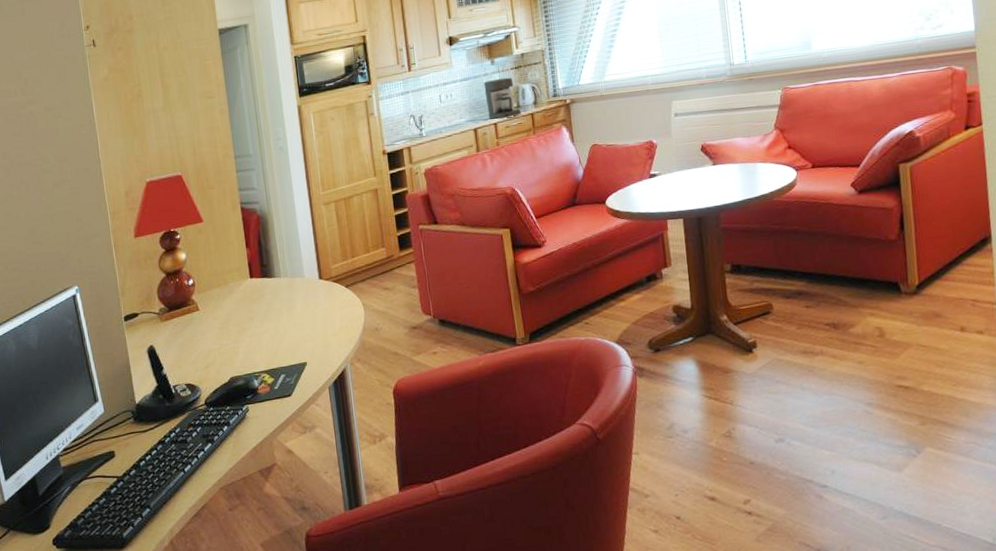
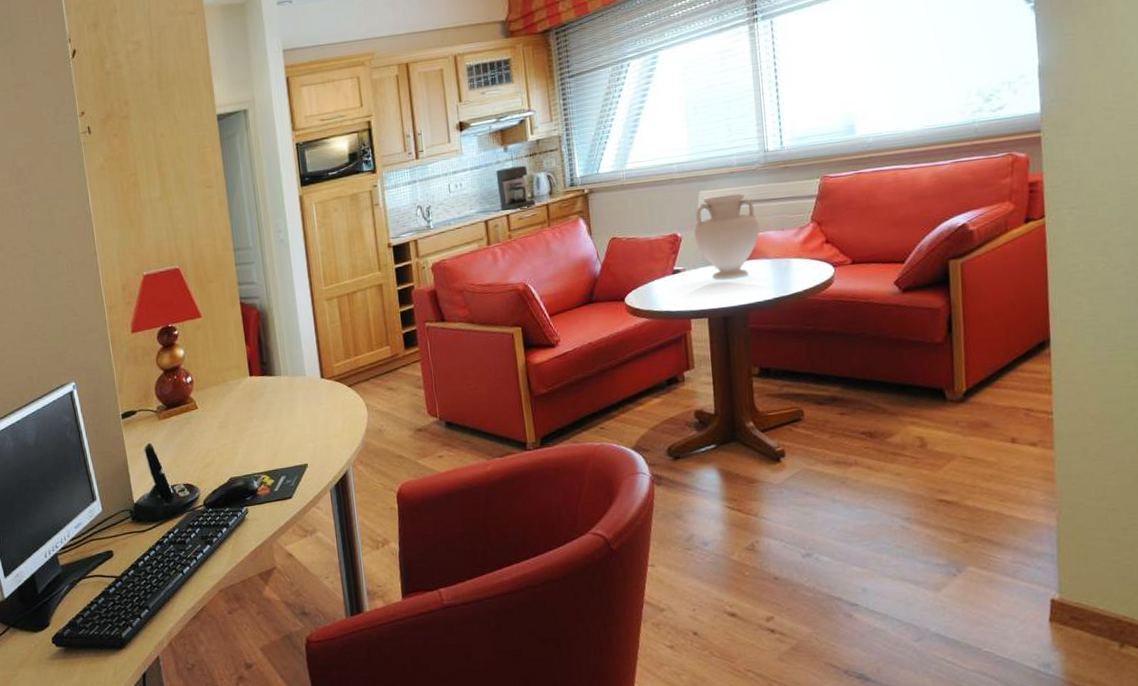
vase: none [669,103,728,184] -> present [694,193,759,281]

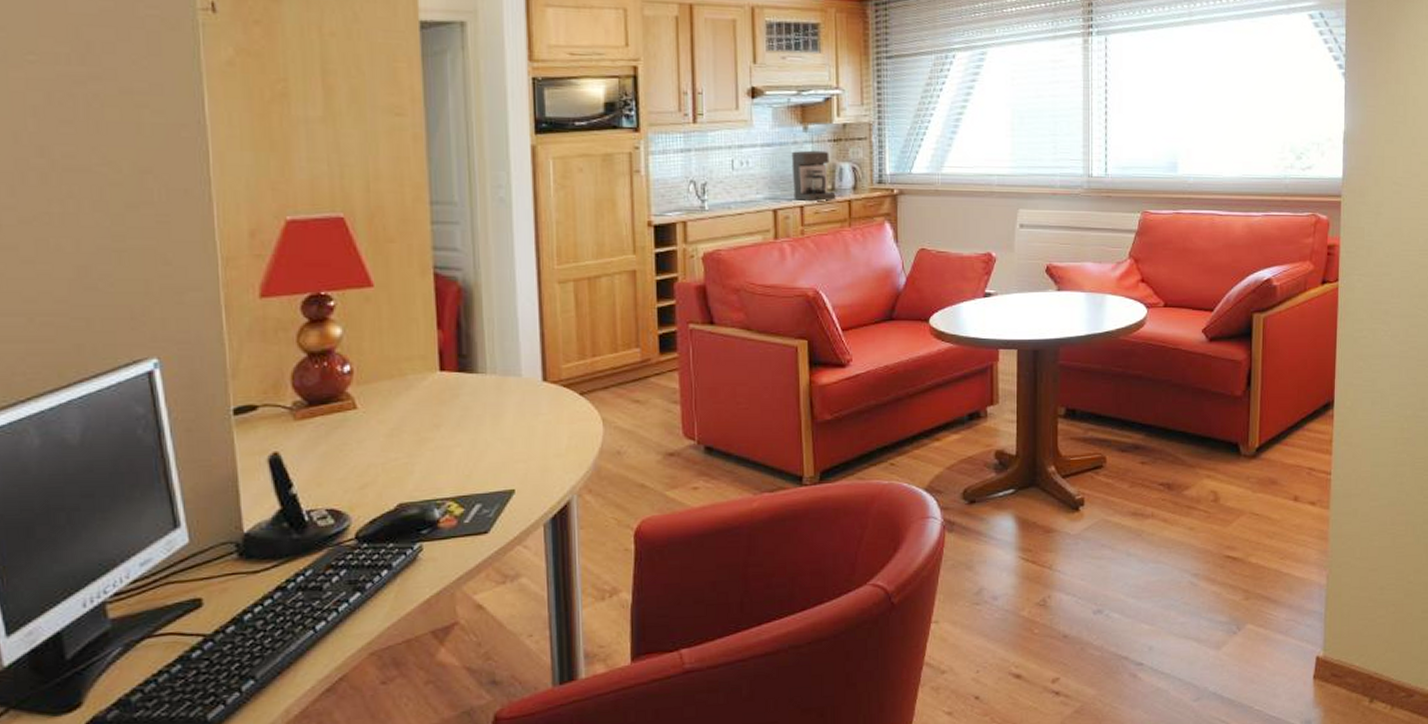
vase: present [694,193,759,281] -> none [1010,217,1077,310]

